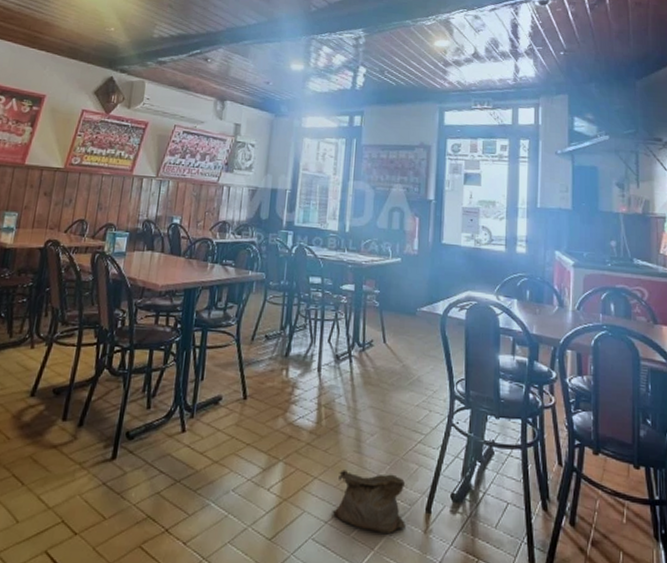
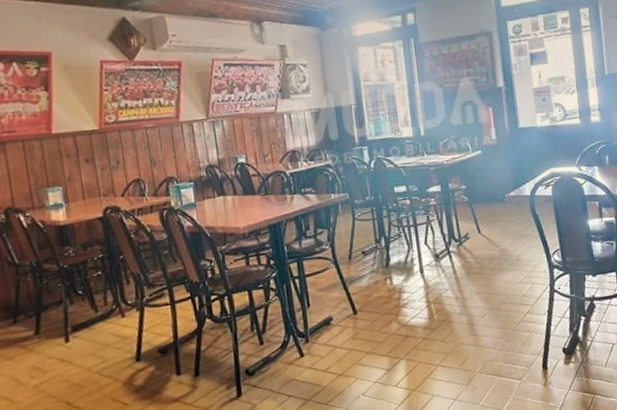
bag: present [332,469,405,535] -> none [458,345,527,397]

